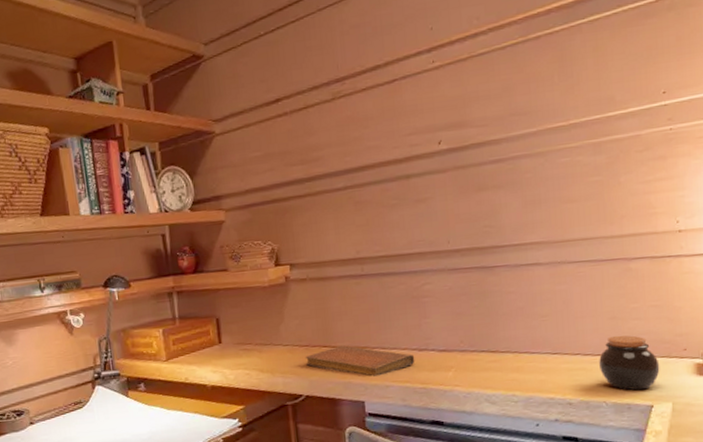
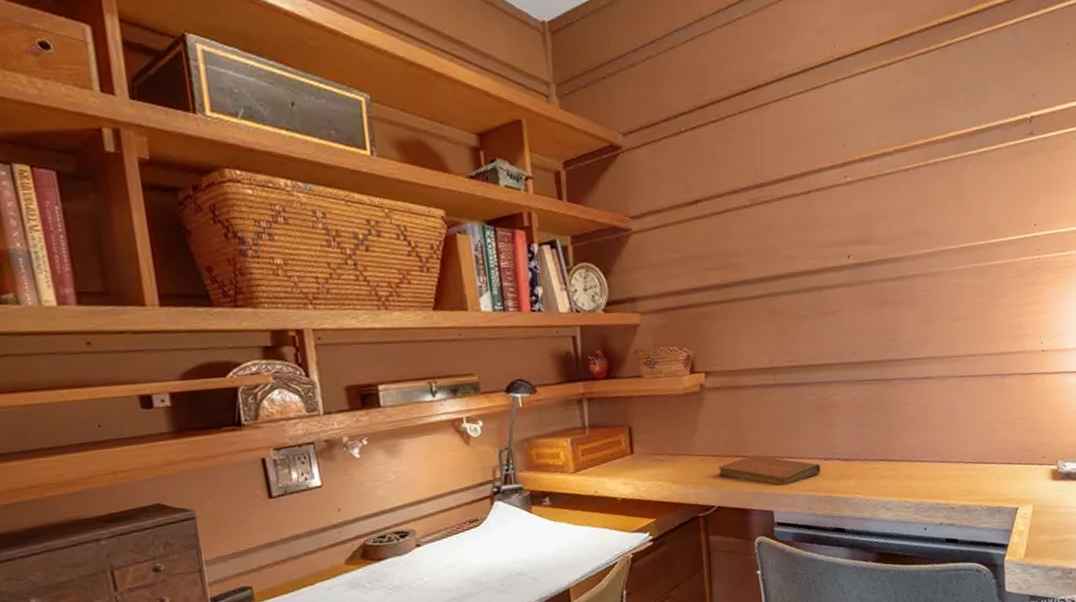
jar: present [599,335,660,391] -> none [977,444,1024,495]

